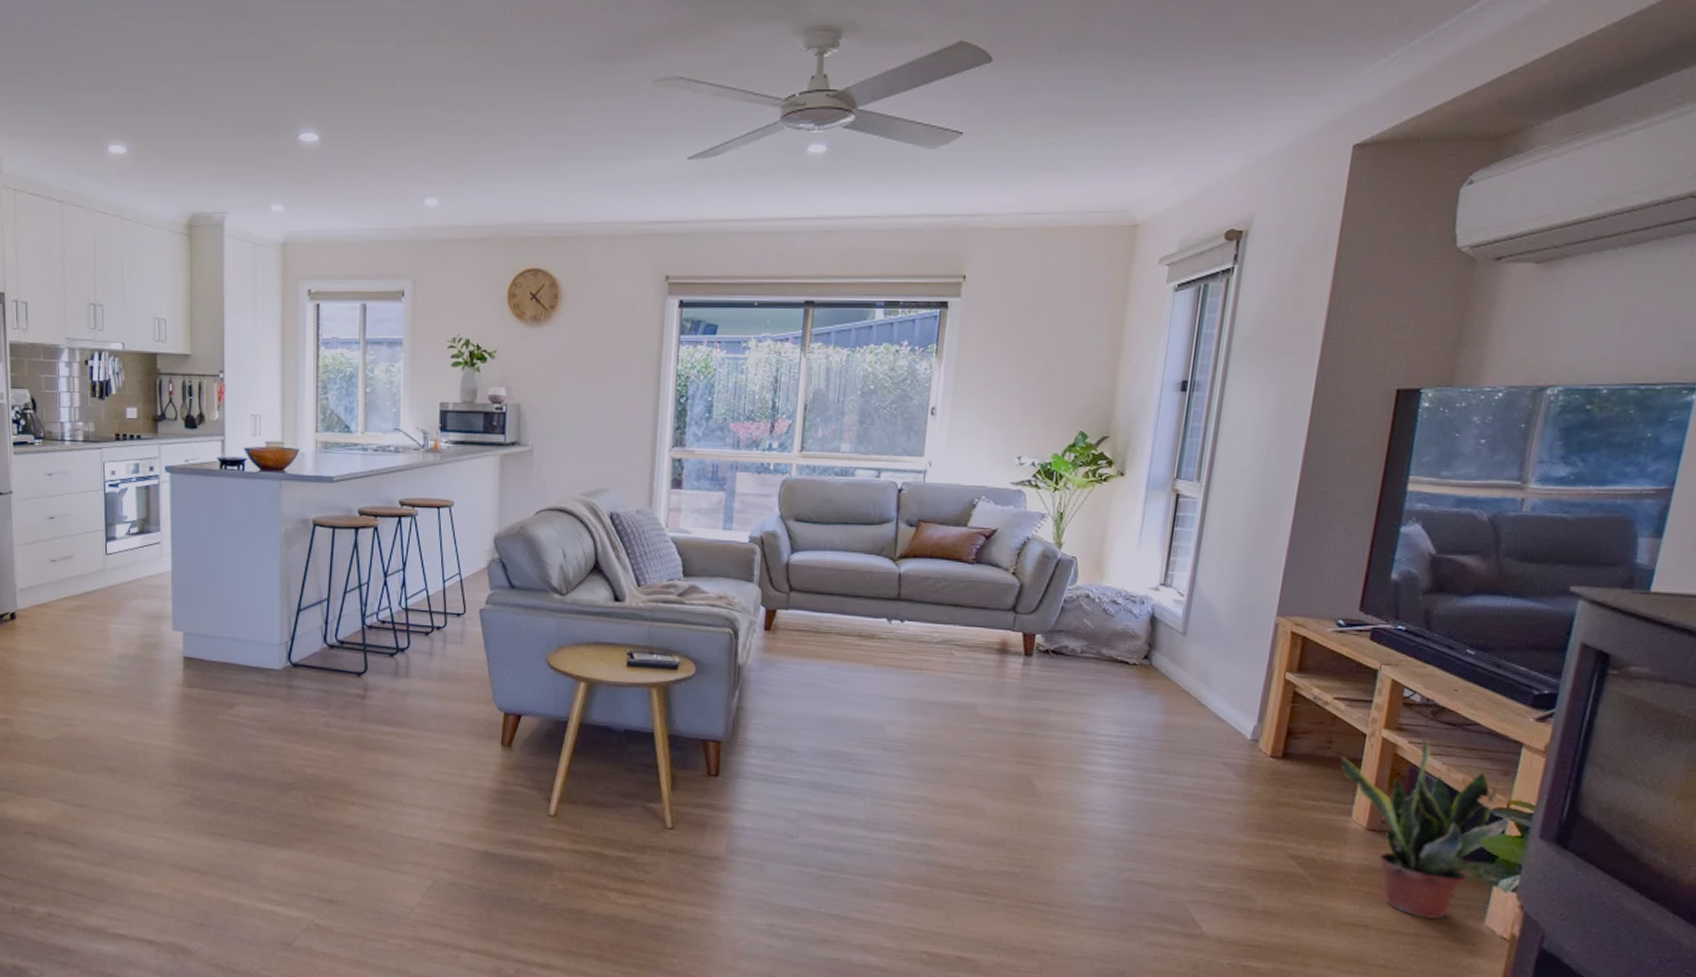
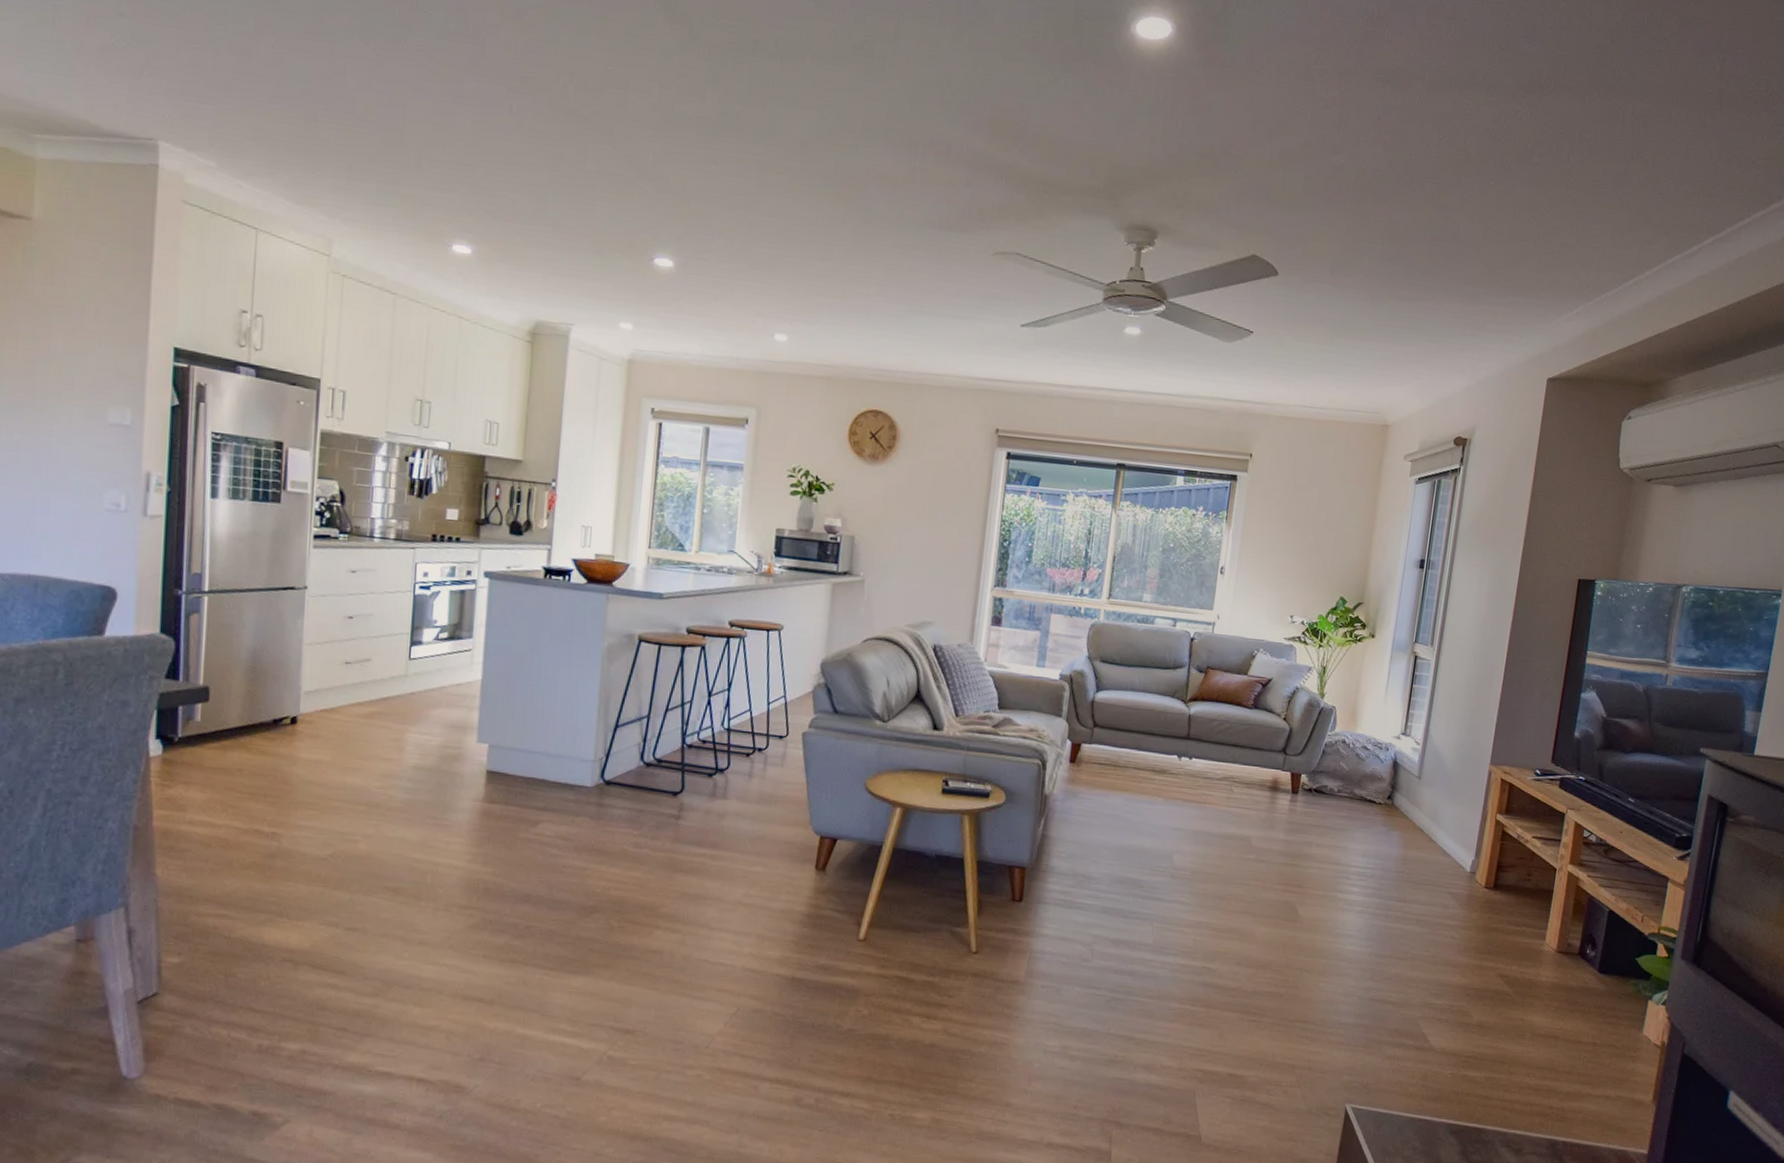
potted plant: present [1340,737,1513,919] -> none [1537,872,1663,1030]

